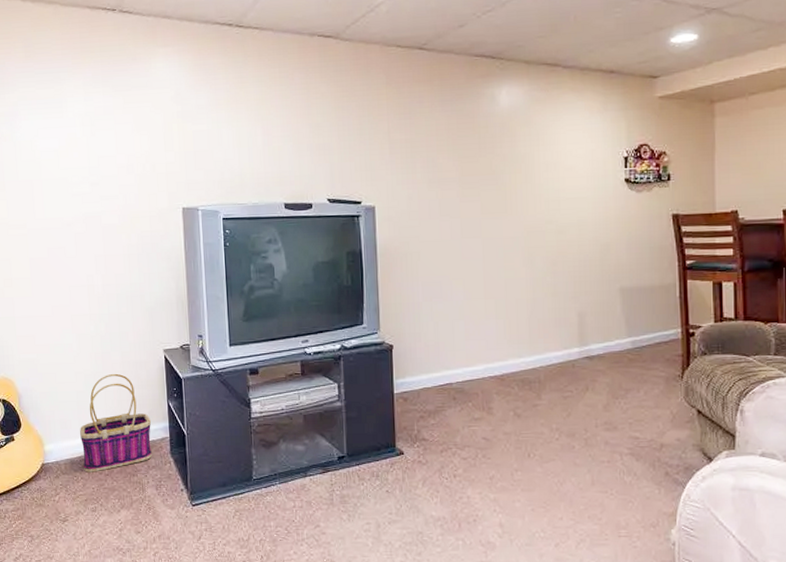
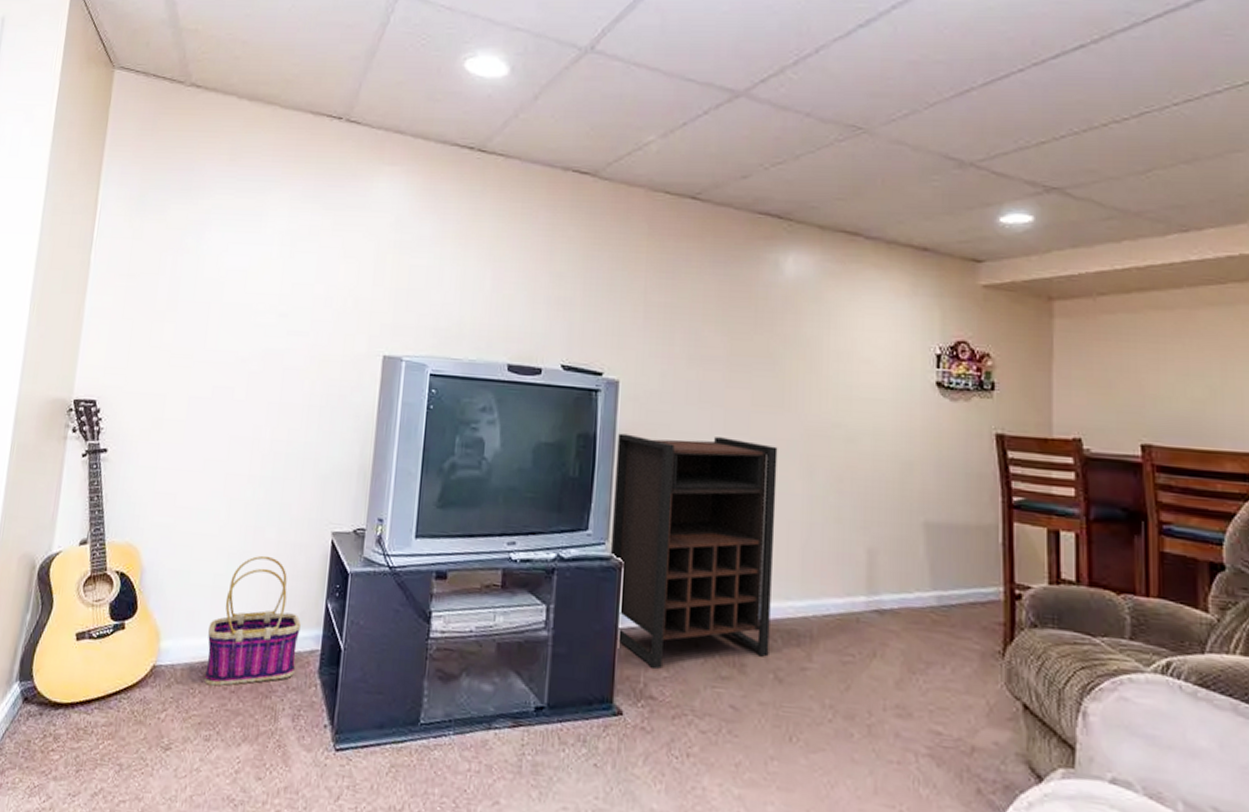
shelving unit: none [379,241,509,420] -> present [610,433,778,670]

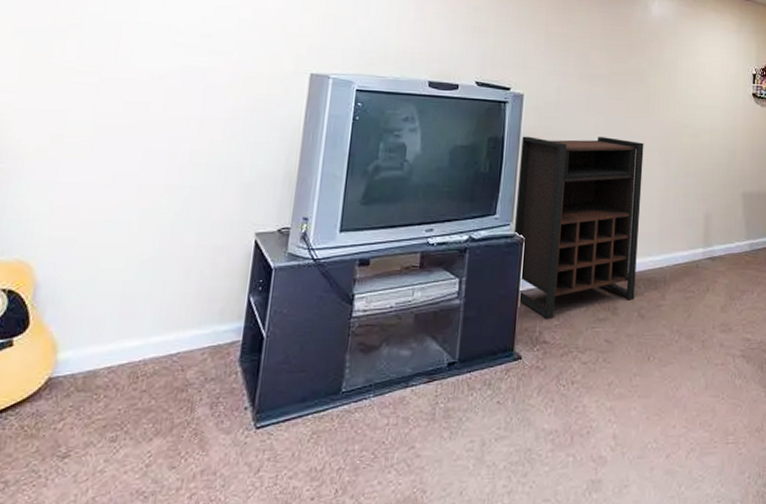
basket: present [204,555,301,687] -> none [111,259,221,388]

